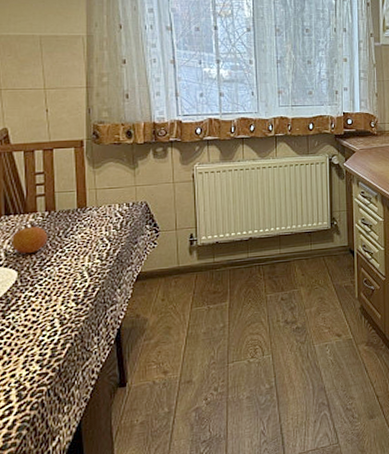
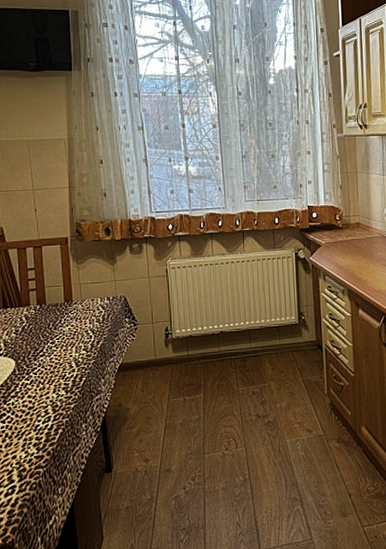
fruit: present [12,226,48,254] -> none [9,318,40,345]

